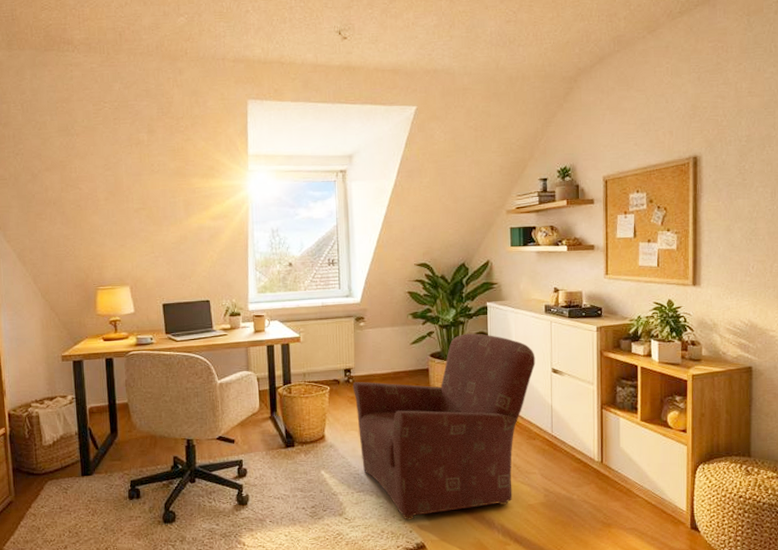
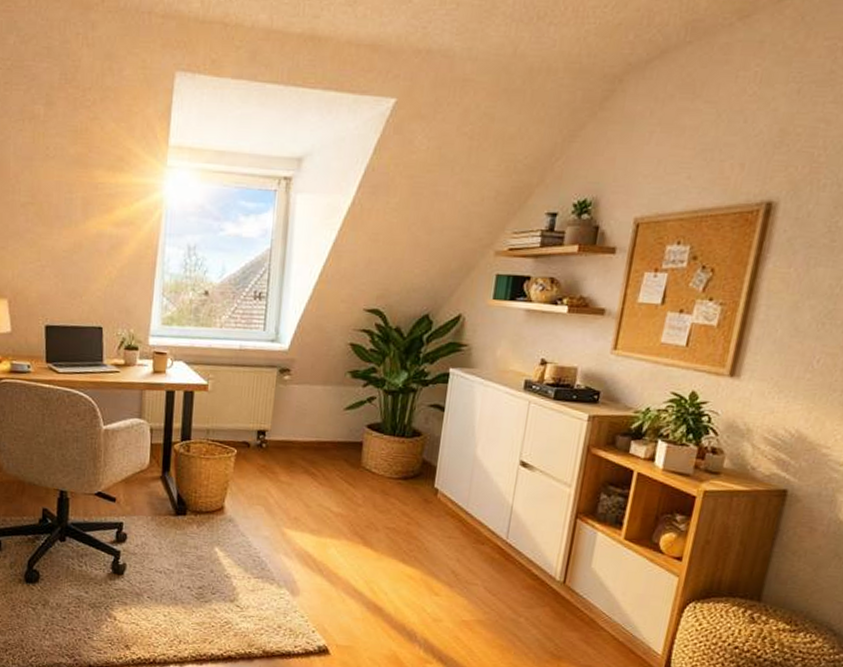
armchair: present [352,333,536,520] -> none [265,404,502,619]

